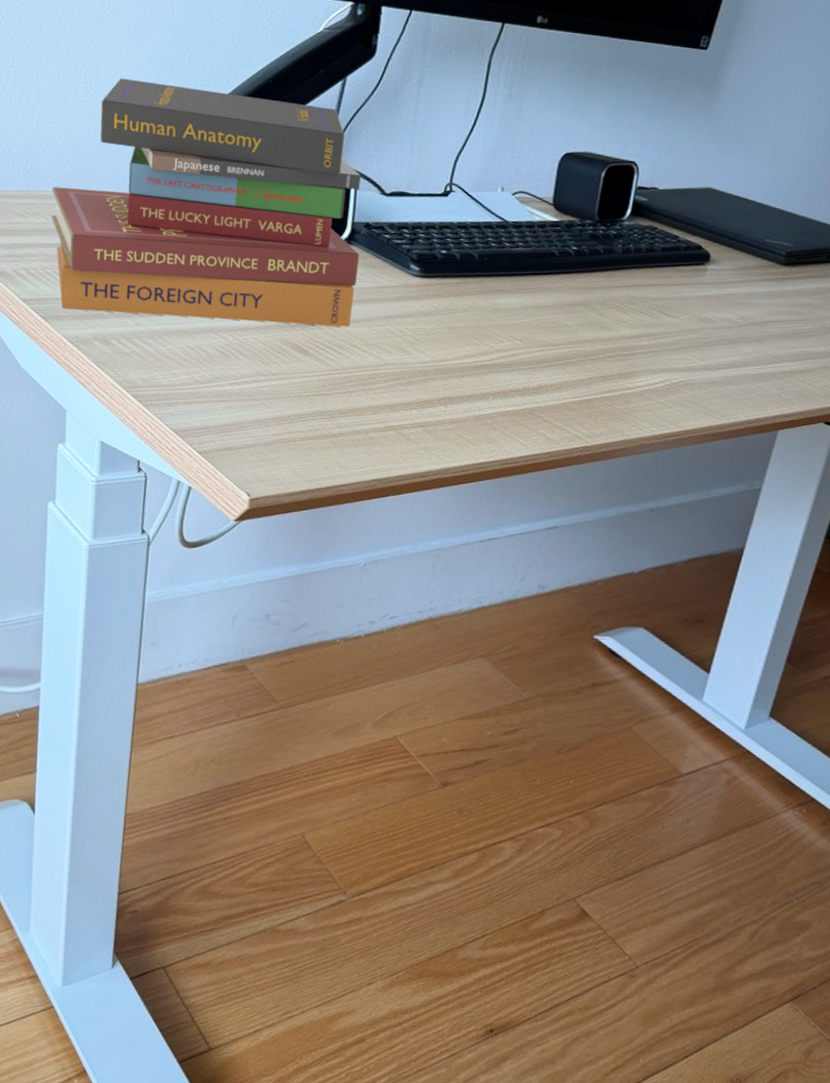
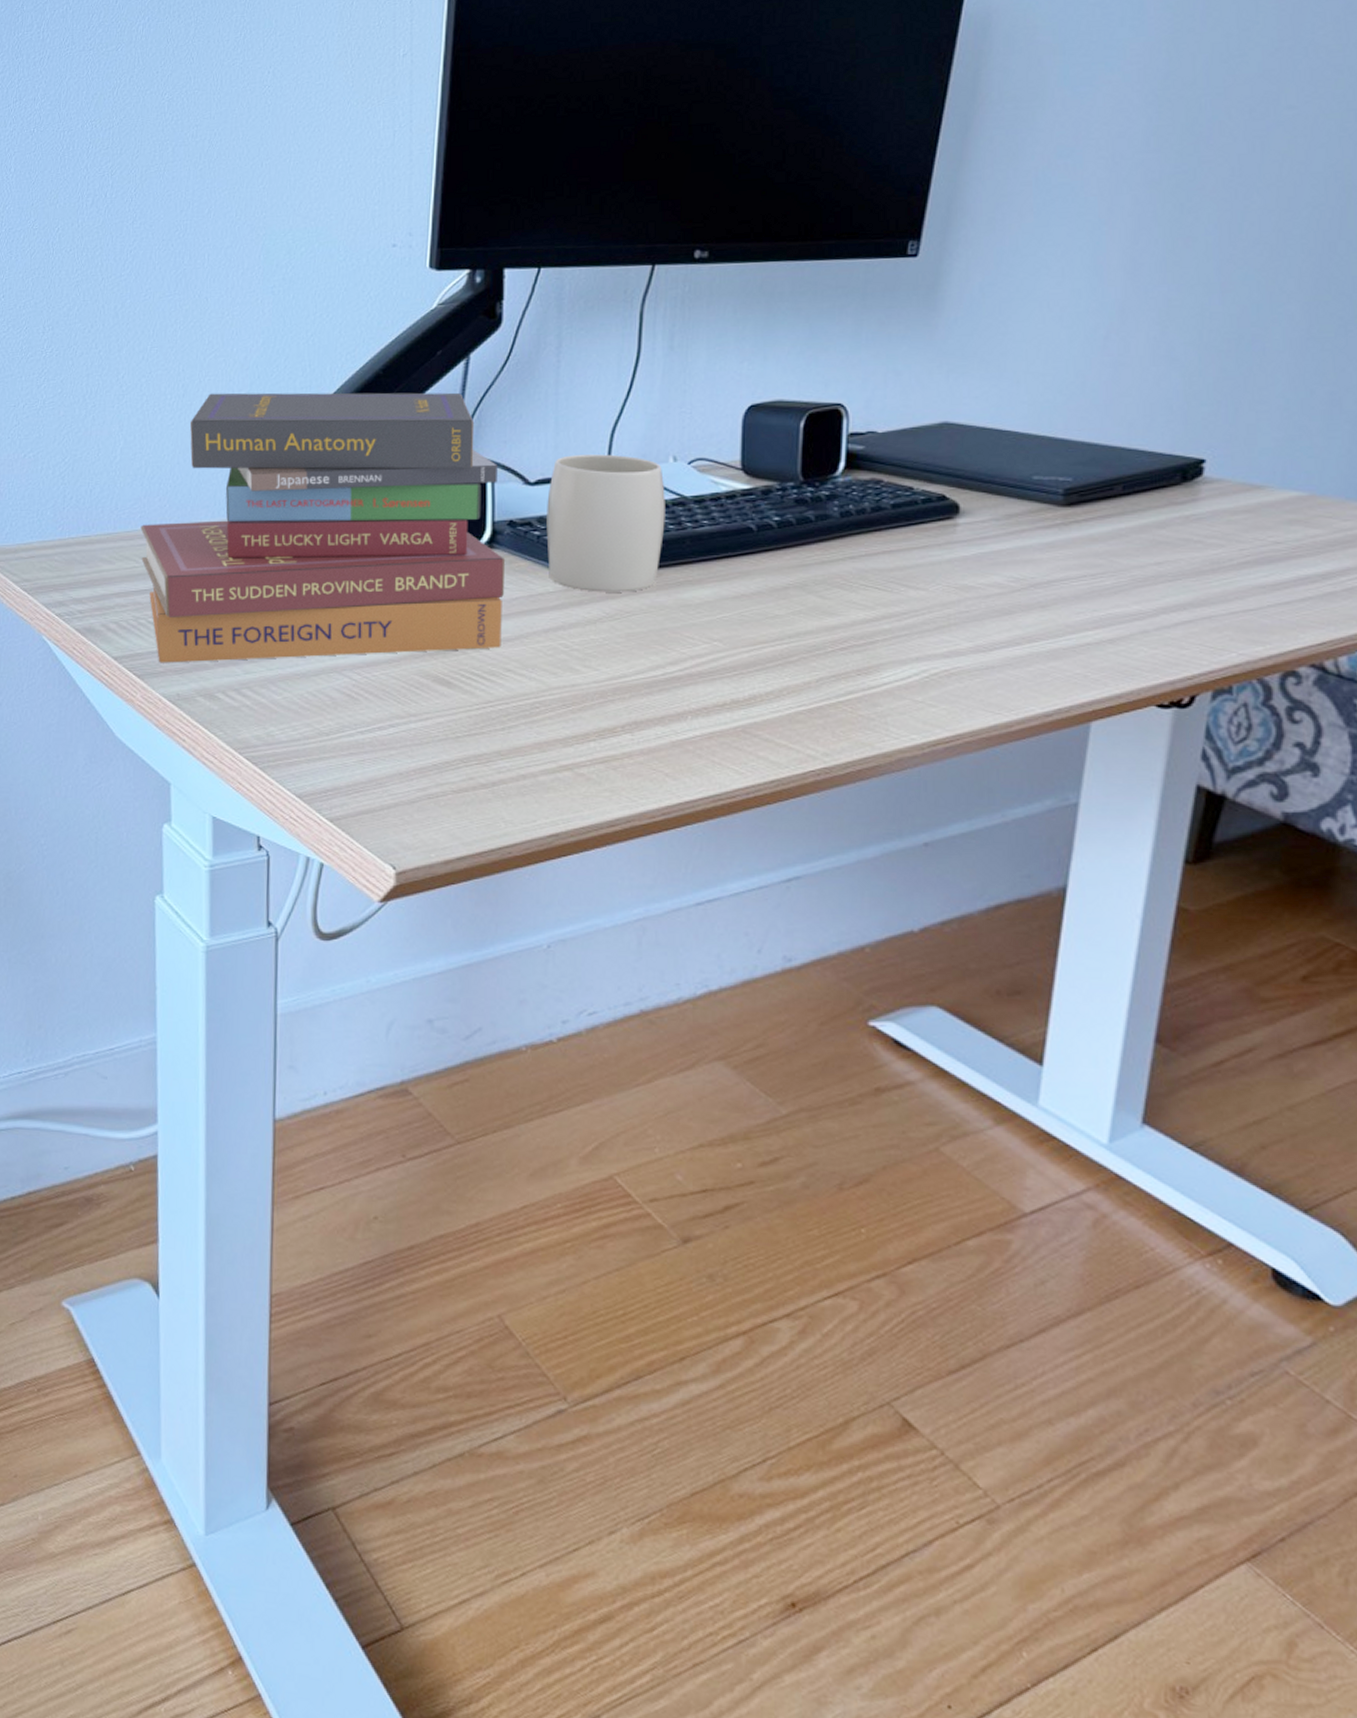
mug: none [393,175,492,294] -> present [546,454,665,593]

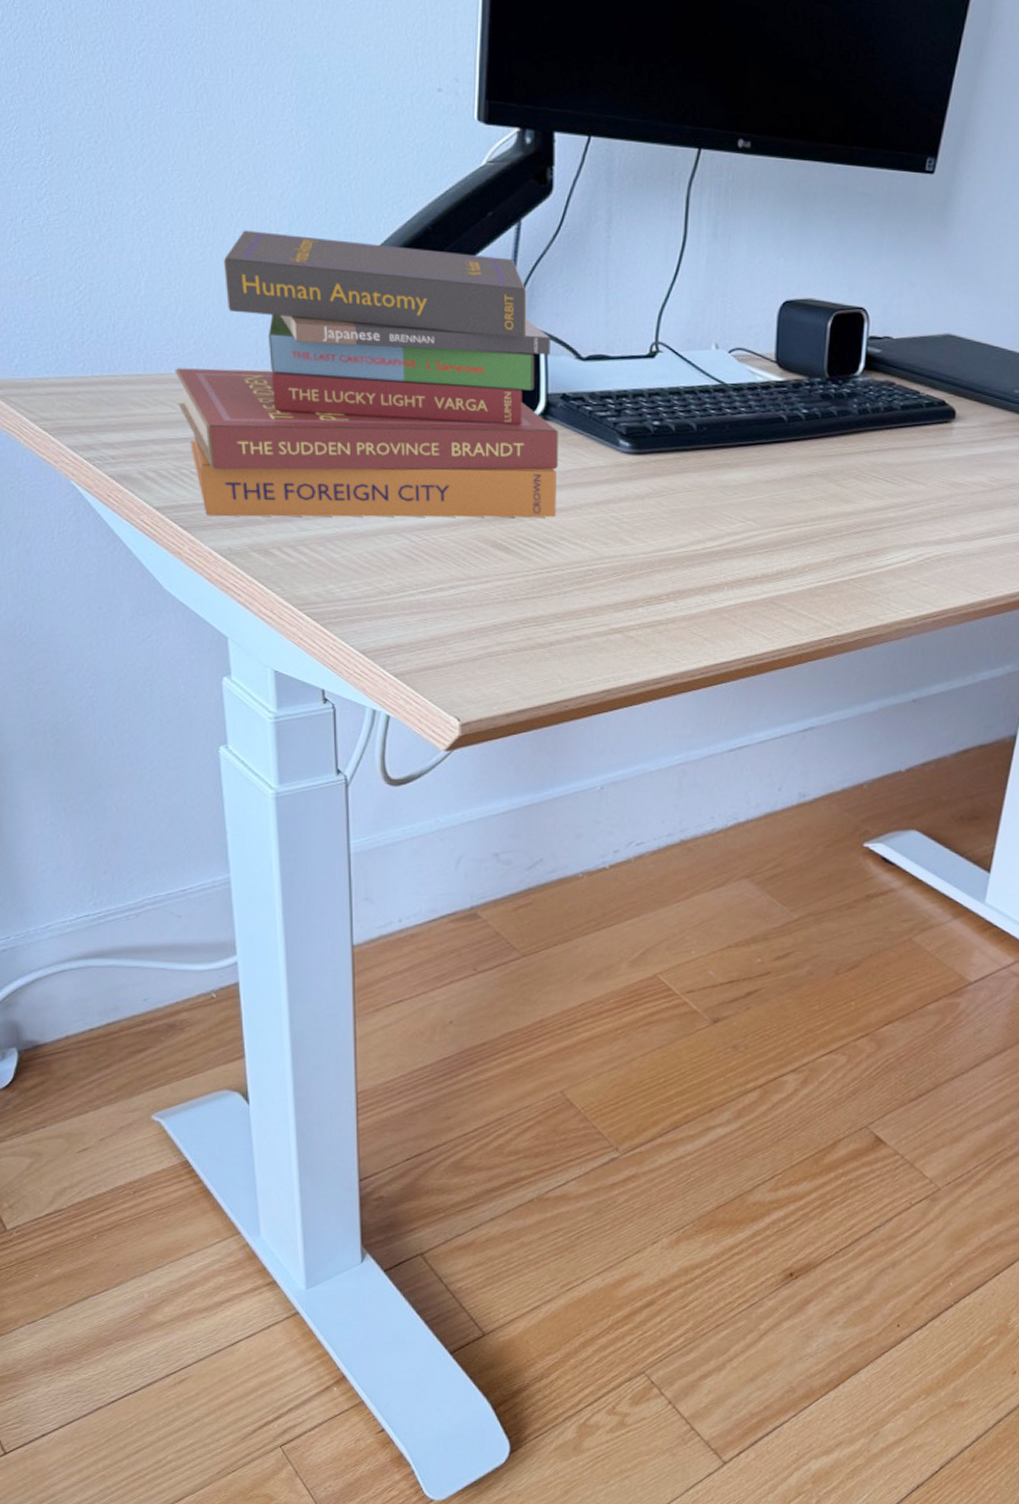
mug: present [546,454,665,593] -> none [598,334,708,471]

